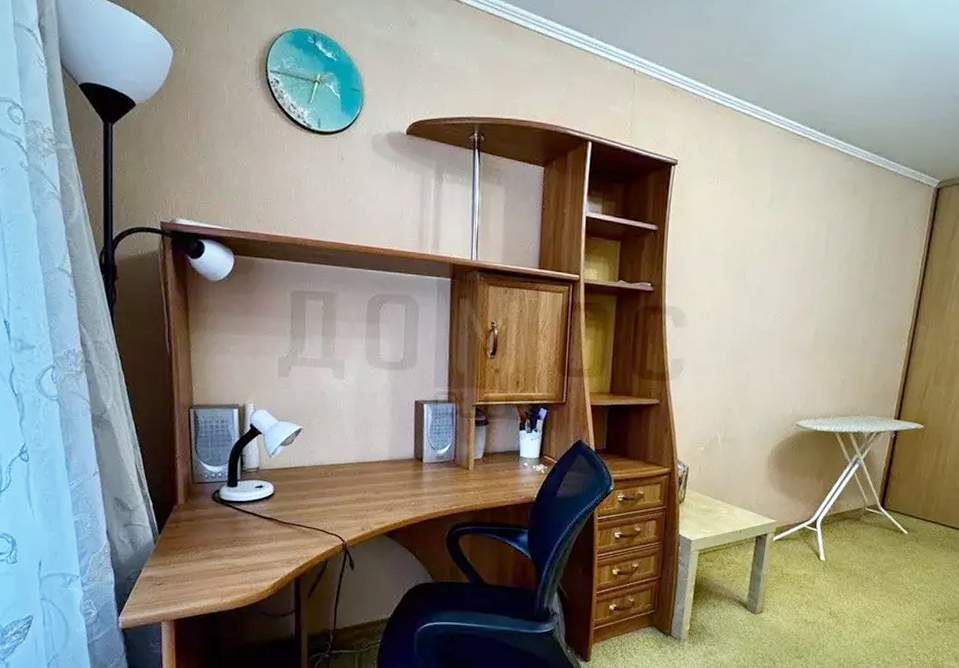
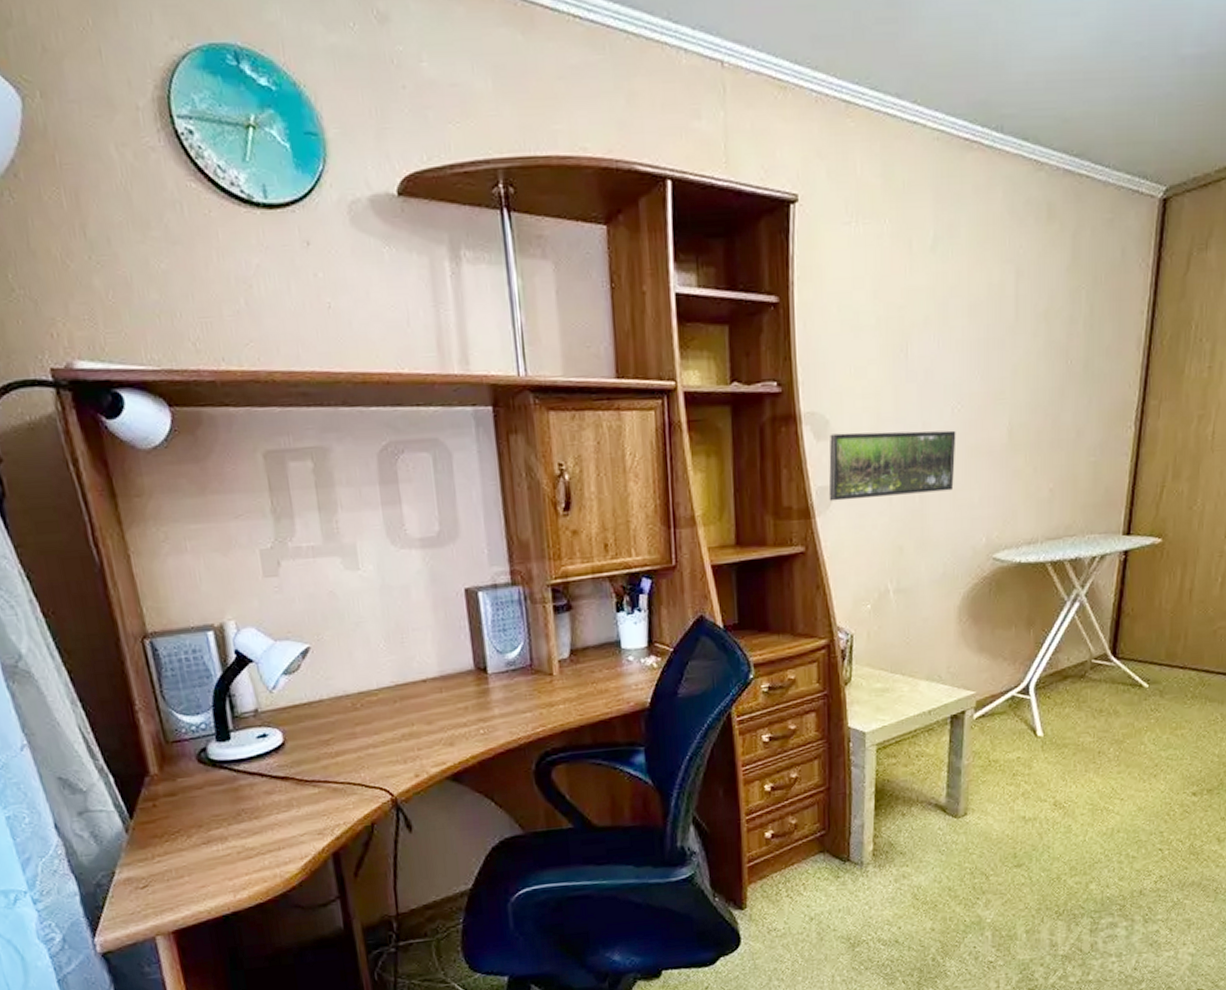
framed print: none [680,323,776,373] -> present [828,430,956,502]

